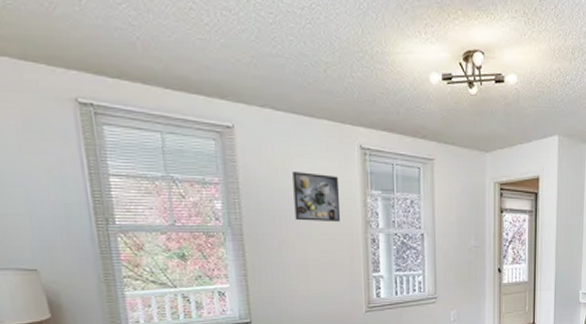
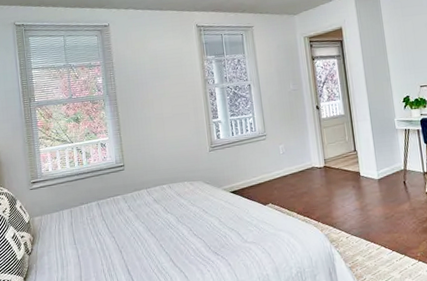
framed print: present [292,172,341,223] -> none [149,49,186,85]

